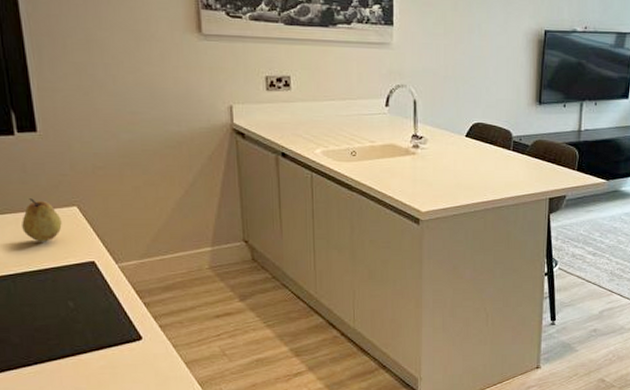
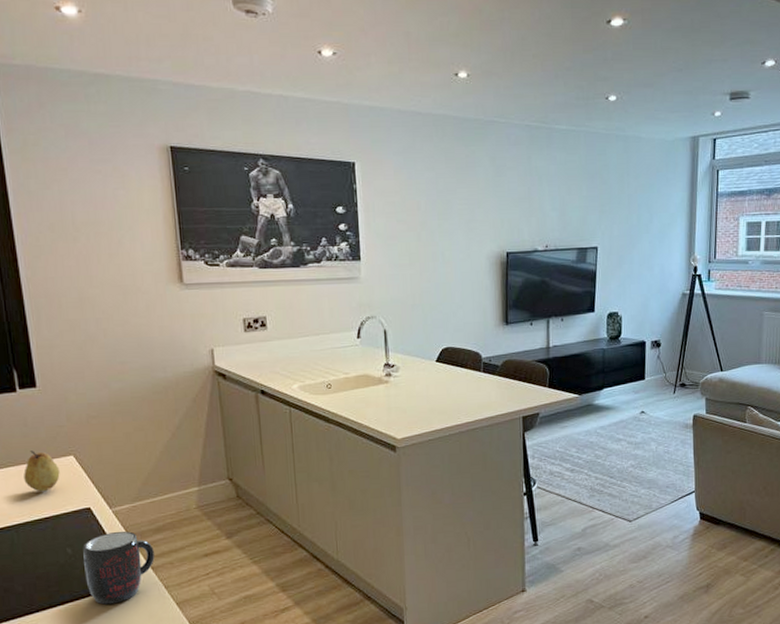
mug: none [86,287,163,361] -> present [83,531,155,605]

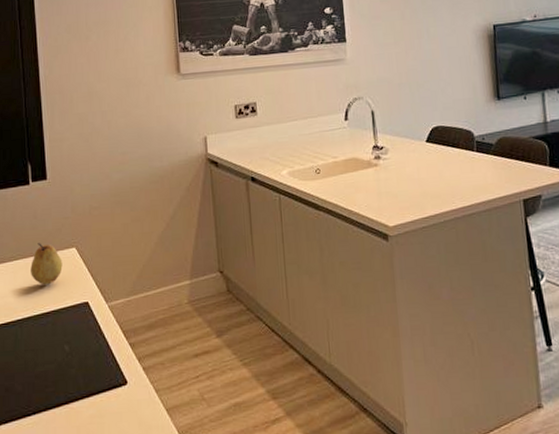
mug: present [83,531,155,605] -> none [79,327,146,409]

